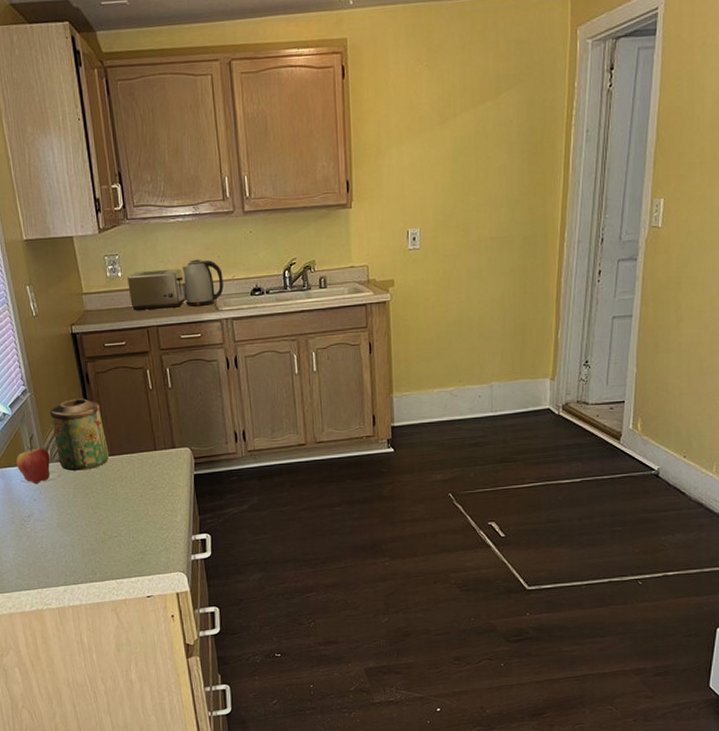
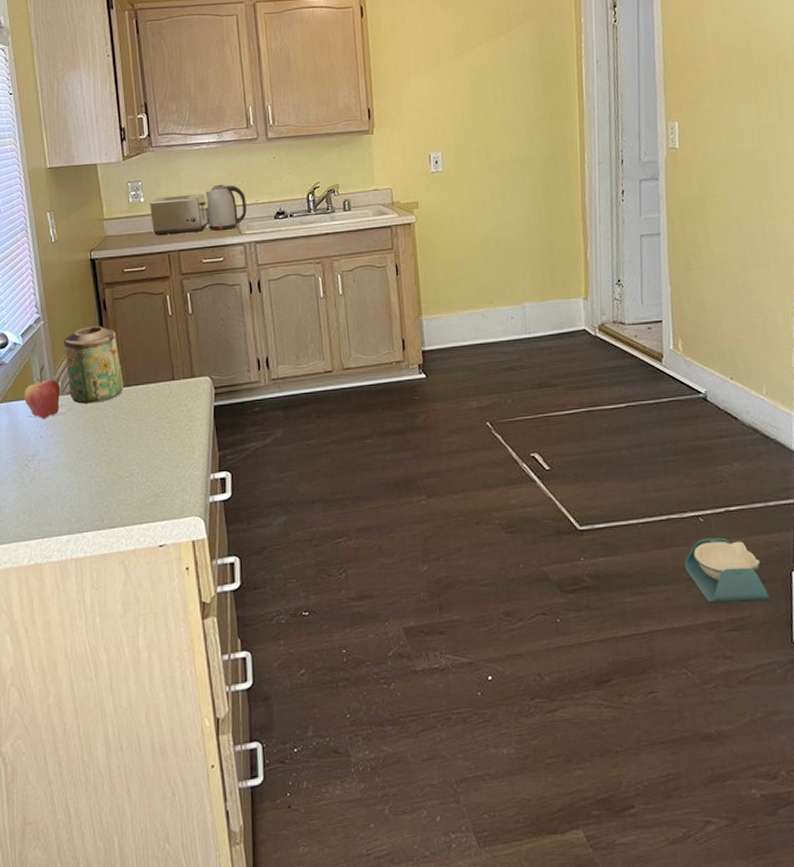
pet bowl: none [620,598,693,653] -> present [684,537,770,603]

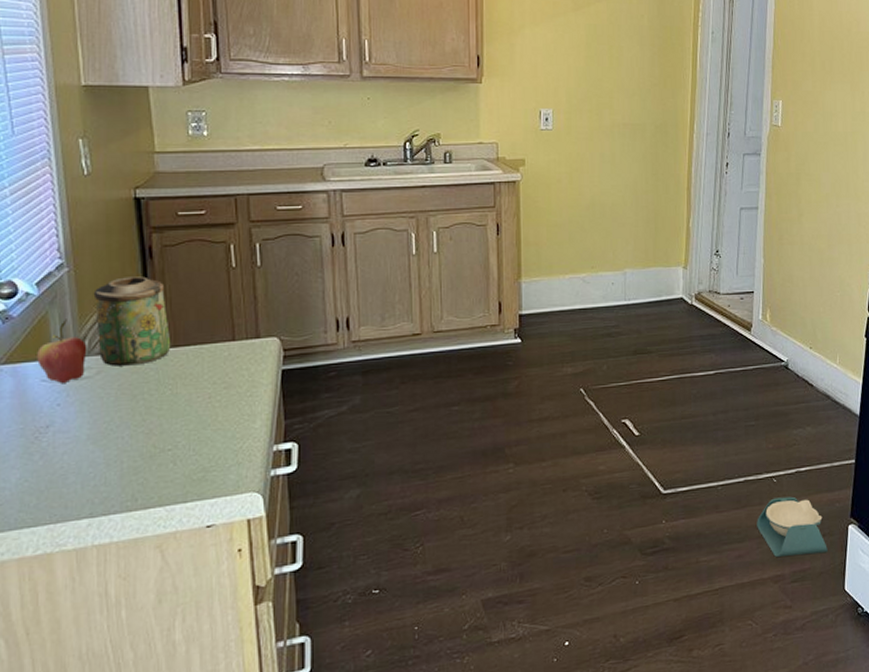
toaster: present [150,193,208,235] -> none [215,131,286,175]
kettle: present [205,184,247,231] -> none [284,122,333,174]

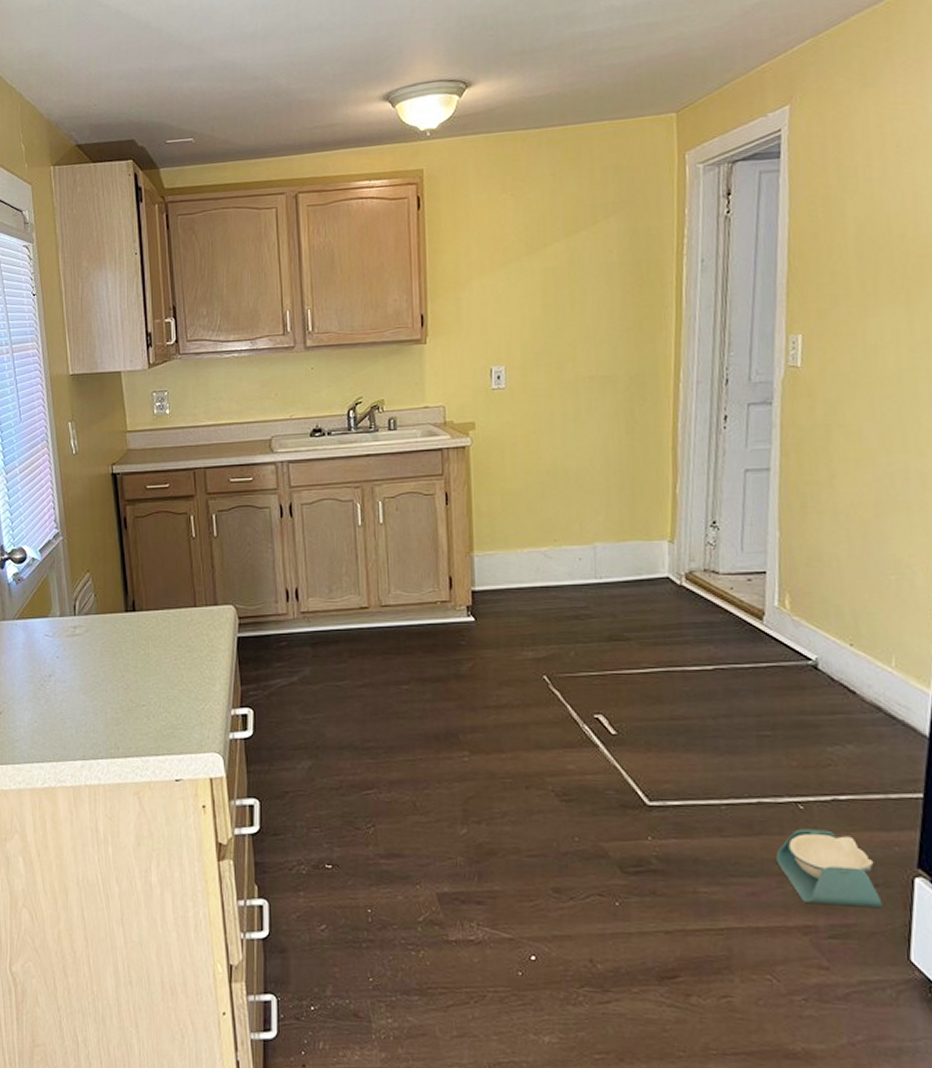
fruit: present [37,319,87,383] -> none [41,582,78,638]
canister: present [93,276,171,366] -> none [82,545,144,626]

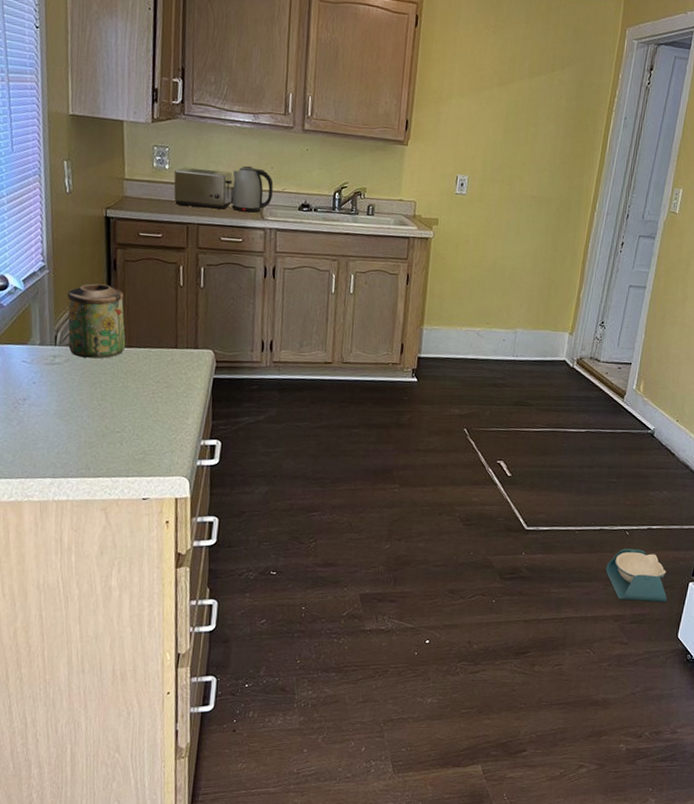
canister: none [82,545,144,626] -> present [67,283,126,359]
toaster: none [175,406,237,450] -> present [174,167,233,209]
kettle: none [235,396,280,448] -> present [232,165,274,213]

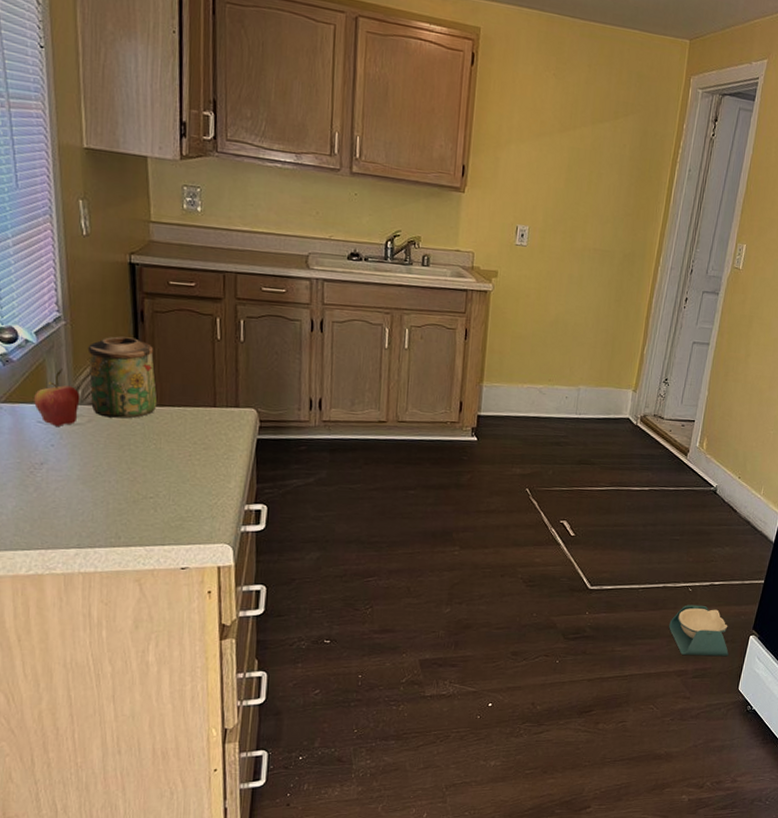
fruit: none [20,313,60,366] -> present [34,368,81,426]
toaster: present [174,167,233,209] -> none [207,210,274,257]
kettle: present [232,165,274,213] -> none [273,210,319,261]

